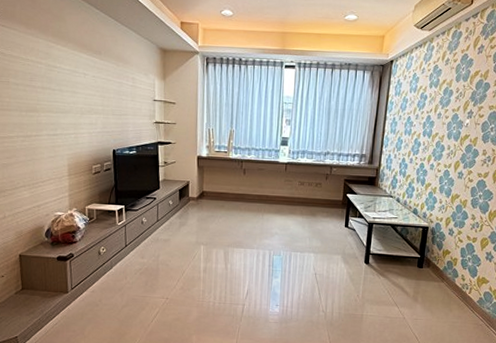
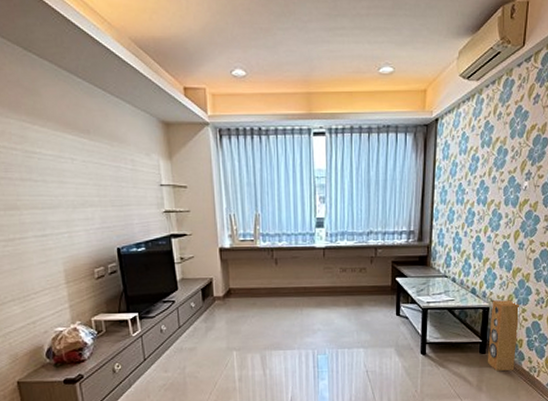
speaker: none [423,221,457,286] -> present [487,300,520,372]

